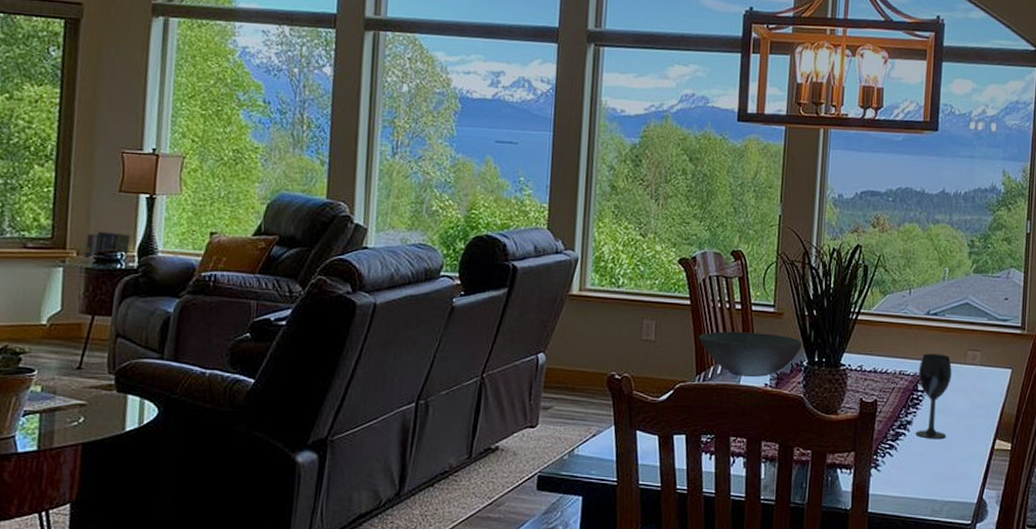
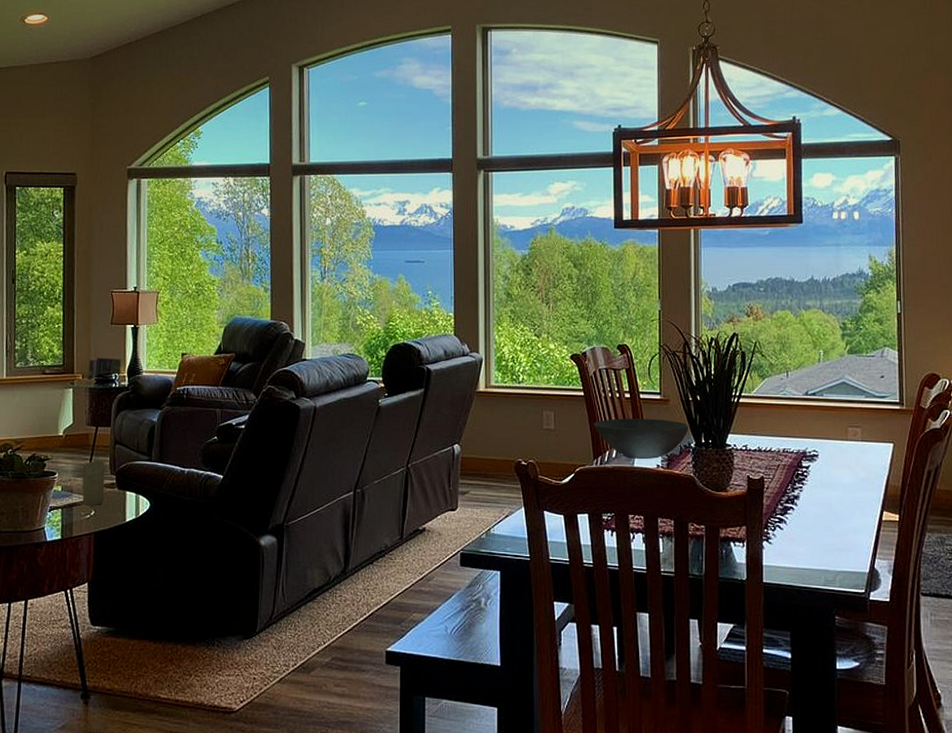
candle: none [68,355,102,411] -> present [81,460,106,505]
wine glass: present [915,353,952,438] -> none [801,431,834,511]

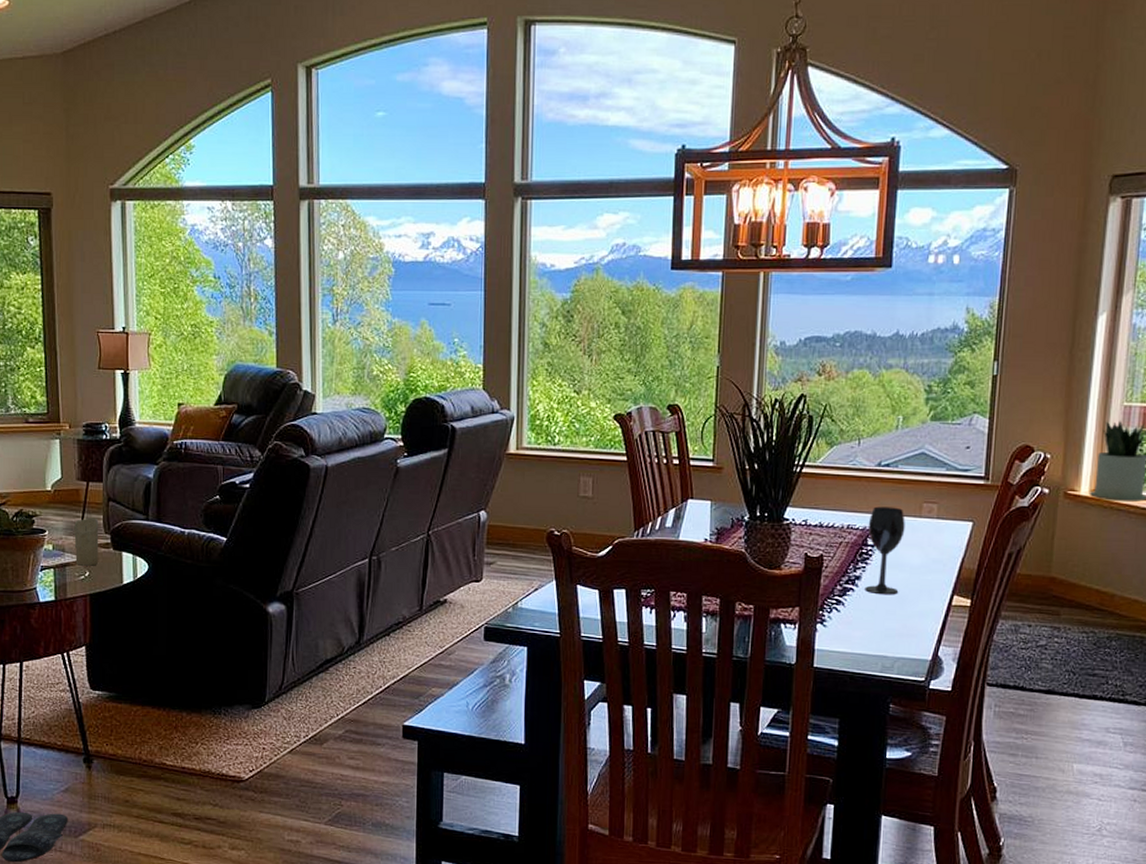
books: present [88,357,122,379] -> none [75,406,112,430]
bowl: present [593,419,689,460] -> none [636,487,743,533]
wine glass: none [801,431,834,511] -> present [865,506,905,594]

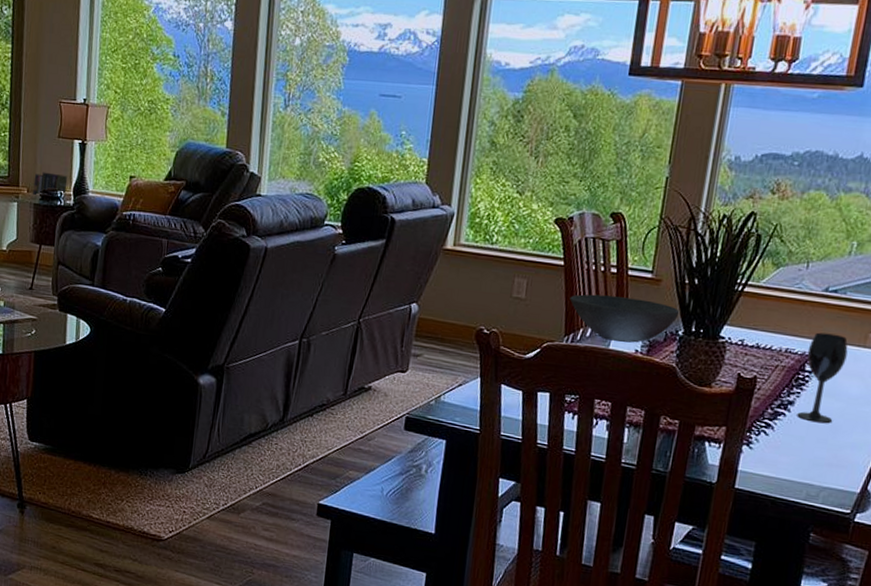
candle: present [74,517,99,566] -> none [23,279,48,325]
books: none [75,406,112,430] -> present [33,172,68,195]
bowl: none [636,487,743,533] -> present [570,294,680,343]

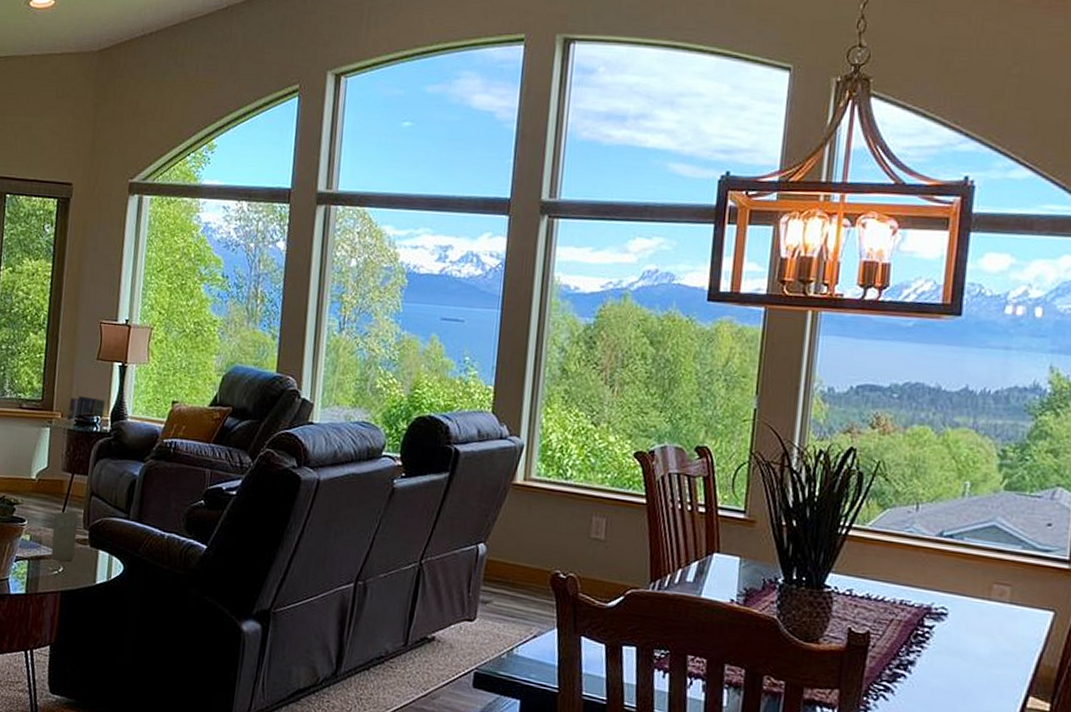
candle: none [23,279,48,325] -> present [50,511,79,562]
bowl: present [570,294,680,343] -> none [654,536,778,592]
wine glass: present [797,332,848,423] -> none [919,582,971,687]

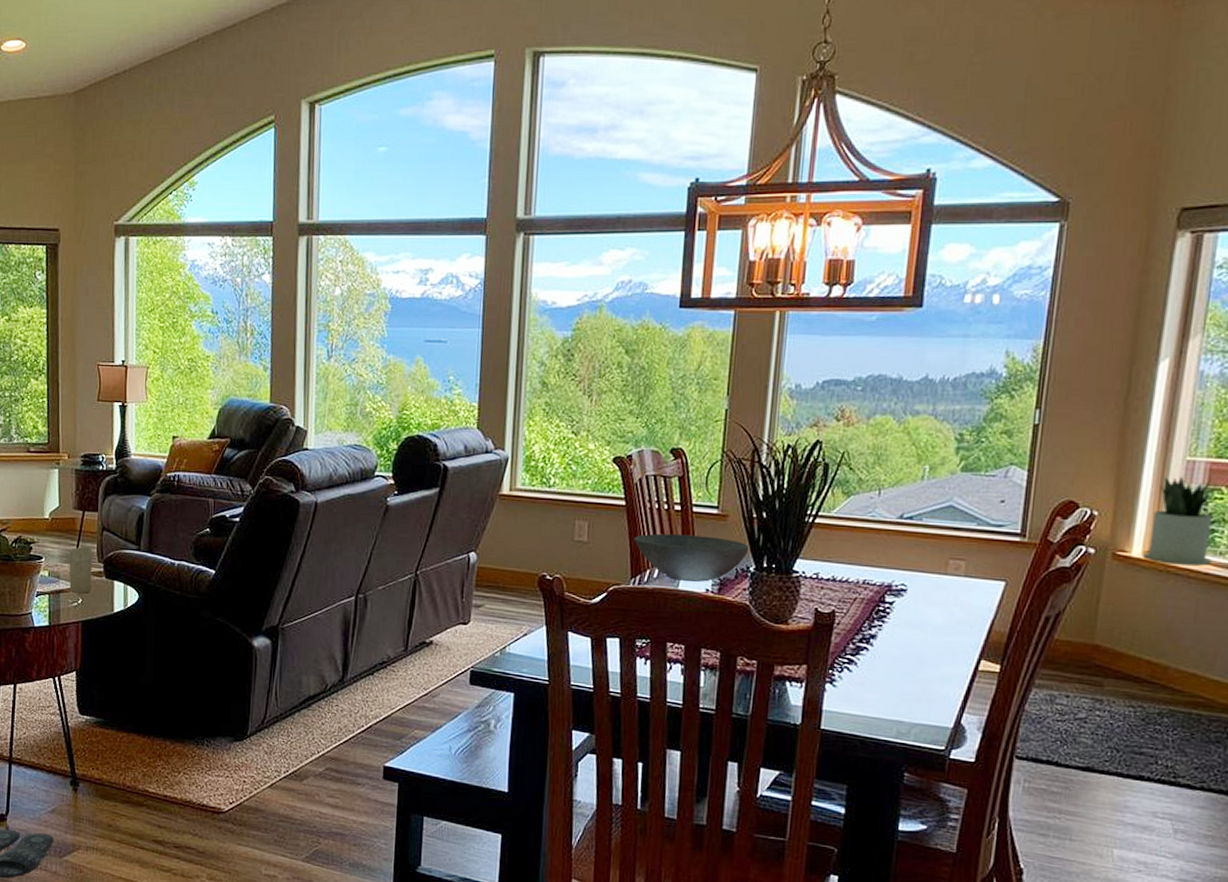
books: present [67,395,106,420] -> none [74,436,109,460]
bowl: none [654,536,778,592] -> present [634,533,750,583]

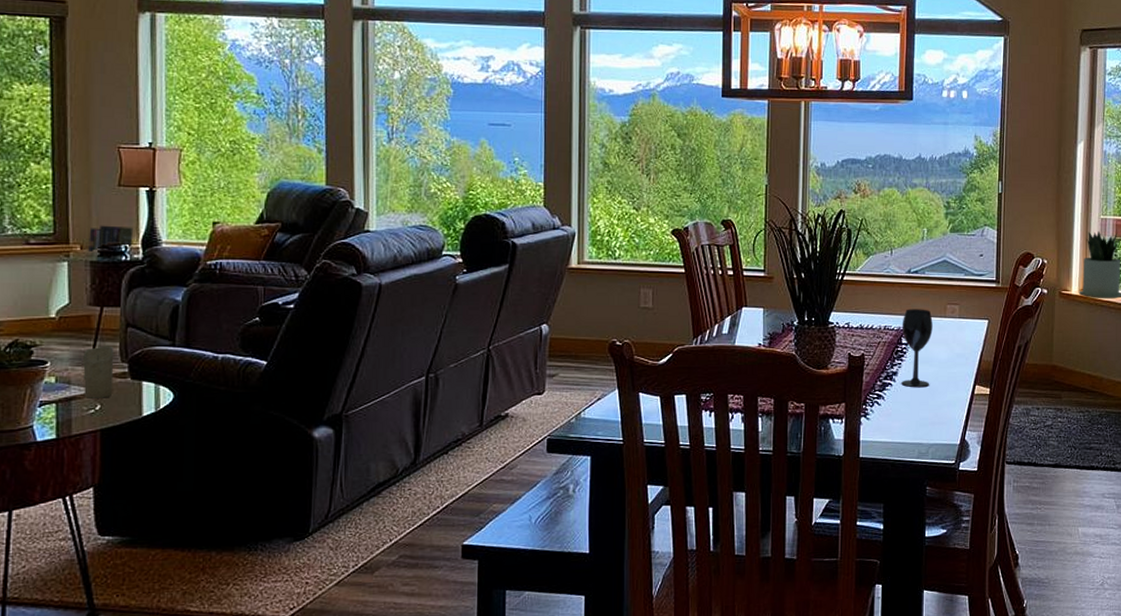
books: none [74,436,109,460] -> present [88,225,134,251]
bowl: present [634,533,750,583] -> none [694,296,793,339]
wine glass: none [880,561,929,656] -> present [901,309,933,387]

